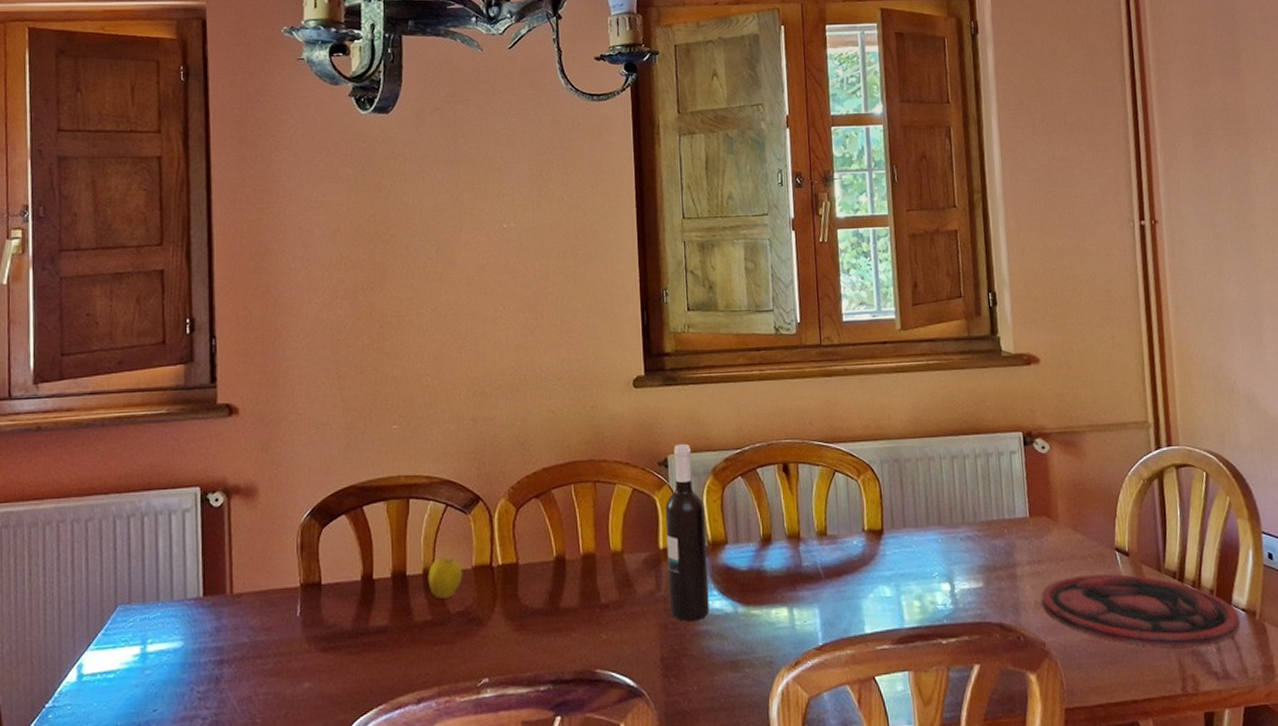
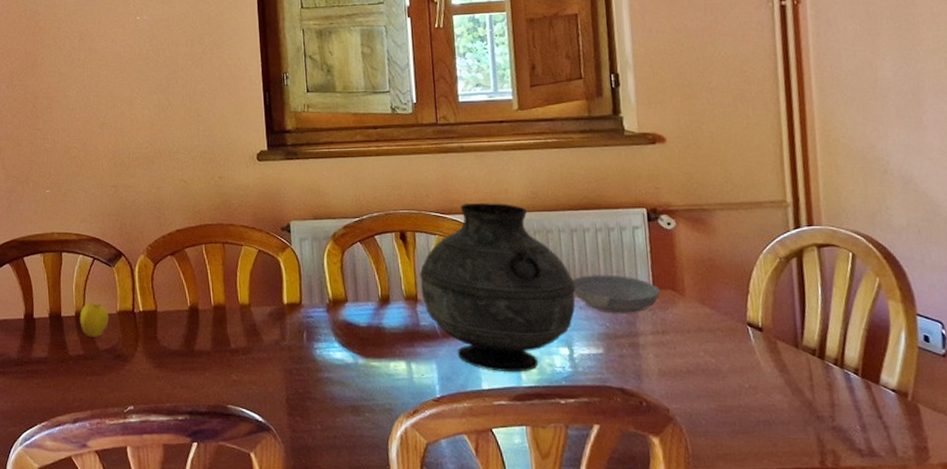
wine bottle: present [665,443,710,621] -> none [288,211,331,368]
vase: none [802,429,957,613] -> present [419,203,576,373]
bowl: none [953,503,1037,544] -> present [573,275,661,314]
plate: present [1041,574,1240,648] -> none [665,347,889,423]

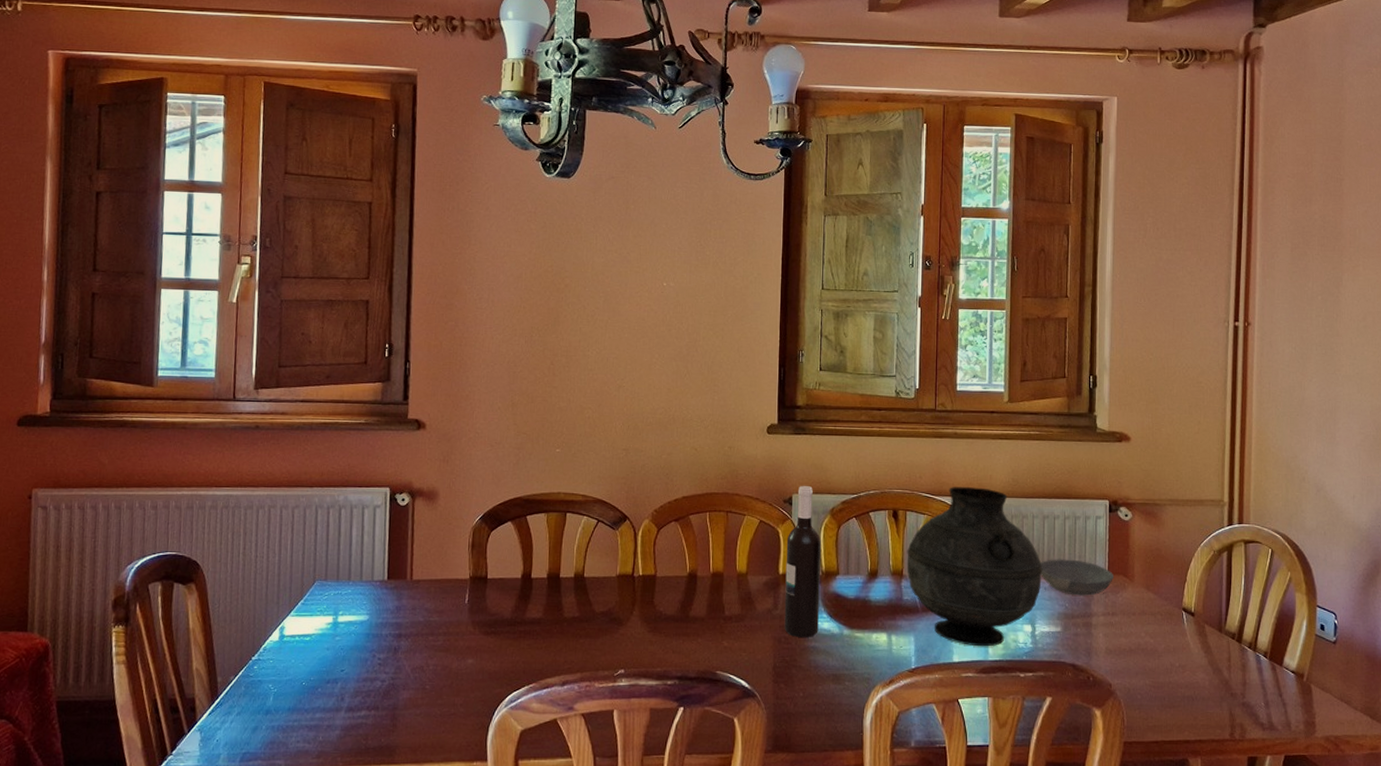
apple: present [79,303,110,338] -> none [578,565,609,601]
wine bottle: none [288,211,331,368] -> present [784,485,821,637]

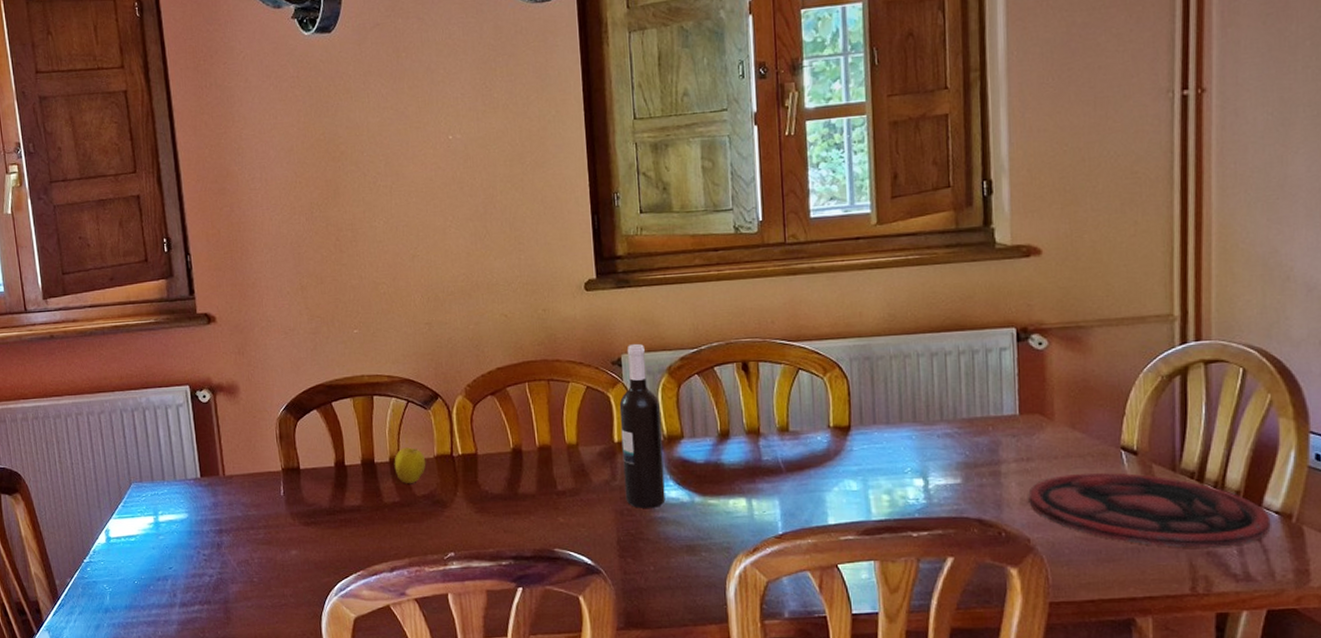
apple: none [578,565,609,601] -> present [394,447,426,484]
vase: present [906,487,1043,647] -> none [762,327,934,506]
bowl: present [1041,559,1114,596] -> none [931,400,1028,441]
plate: none [1112,628,1289,699] -> present [1028,472,1271,548]

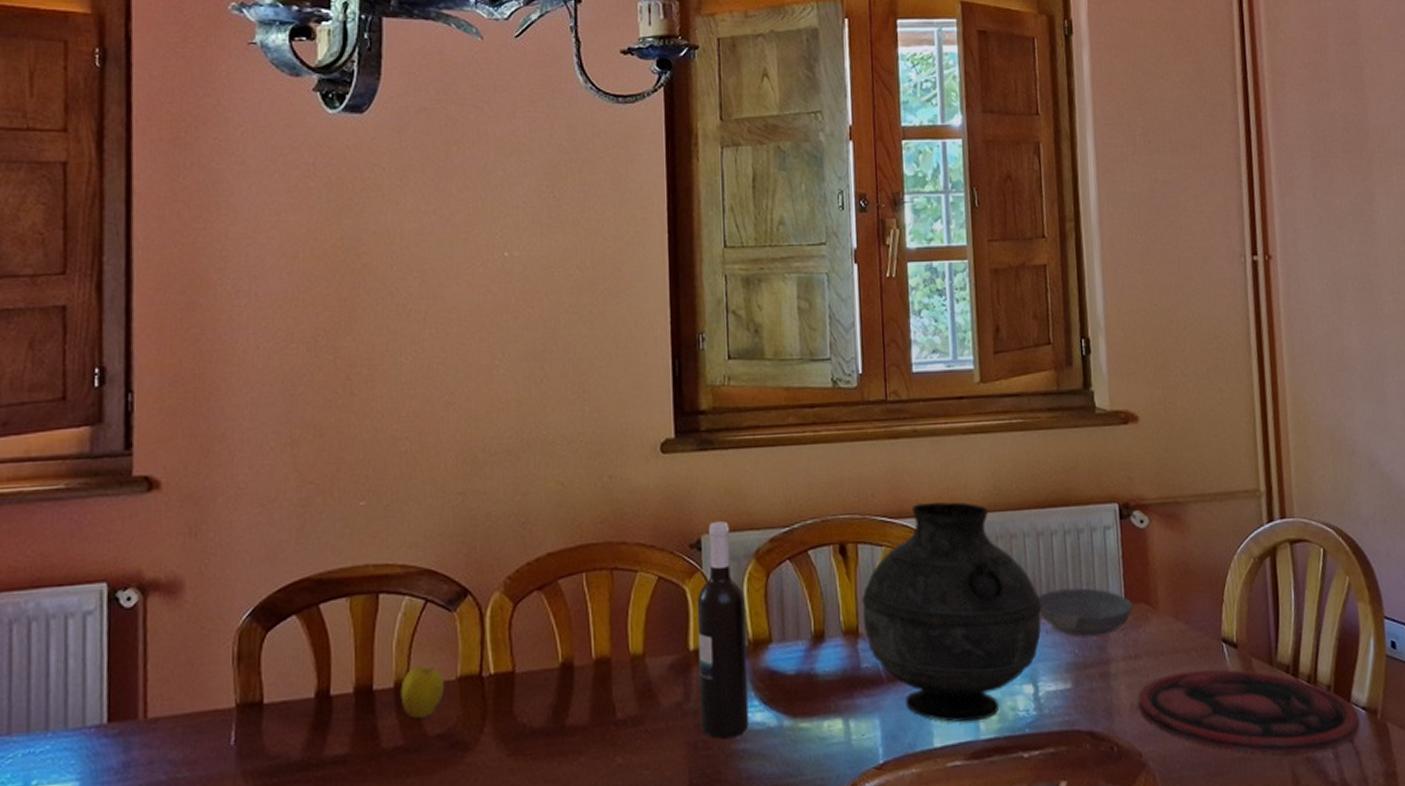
vase: none [762,327,934,506] -> present [861,501,1042,723]
bowl: none [931,400,1028,441] -> present [1038,588,1134,637]

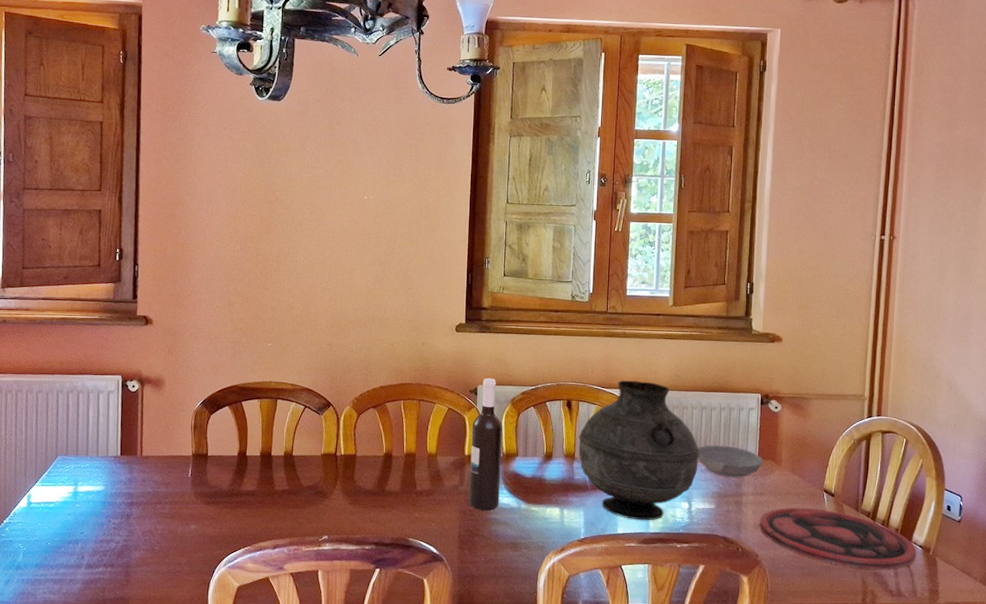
apple: present [400,666,445,720] -> none [287,445,314,476]

